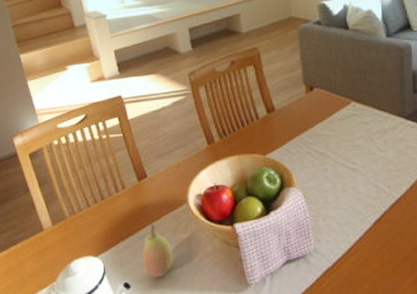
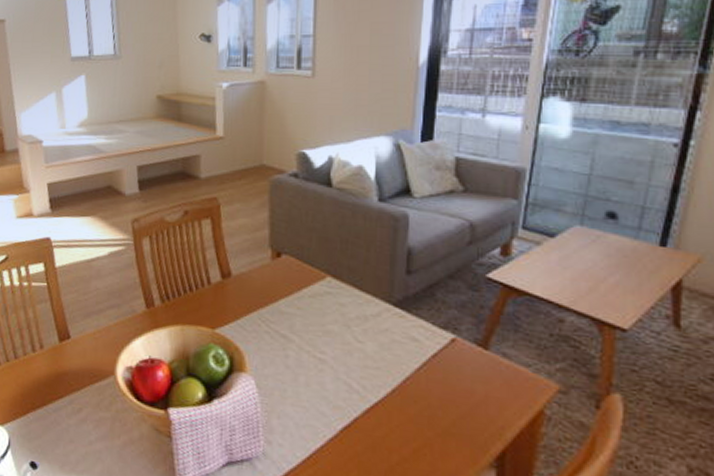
fruit: present [142,224,174,278] -> none [54,395,92,461]

